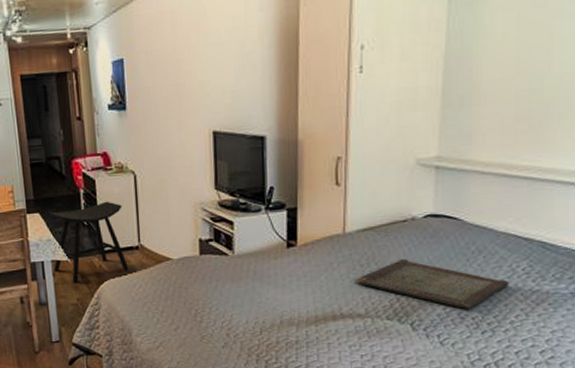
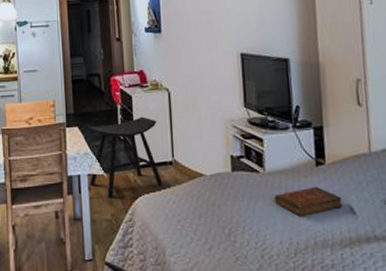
bible: none [243,268,312,297] -> present [274,186,343,216]

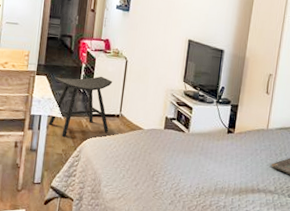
bible: present [274,186,343,216] -> none [192,148,241,169]

